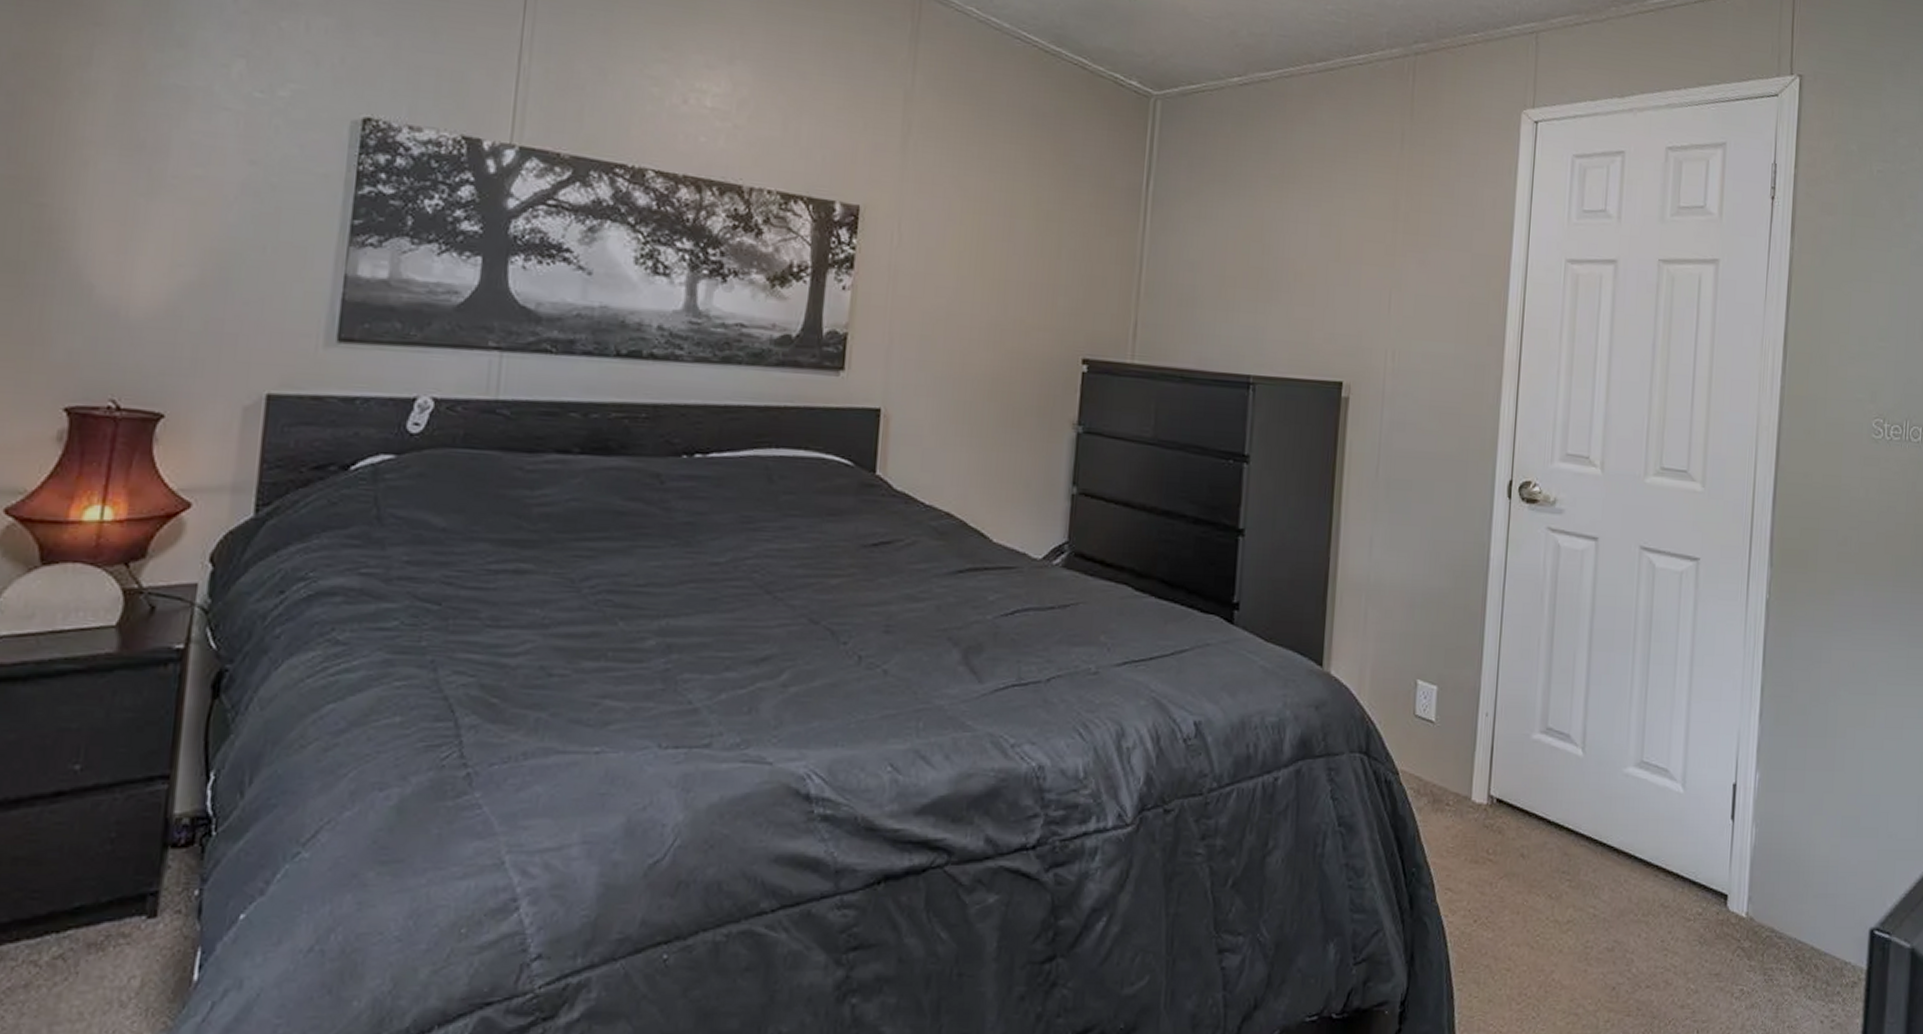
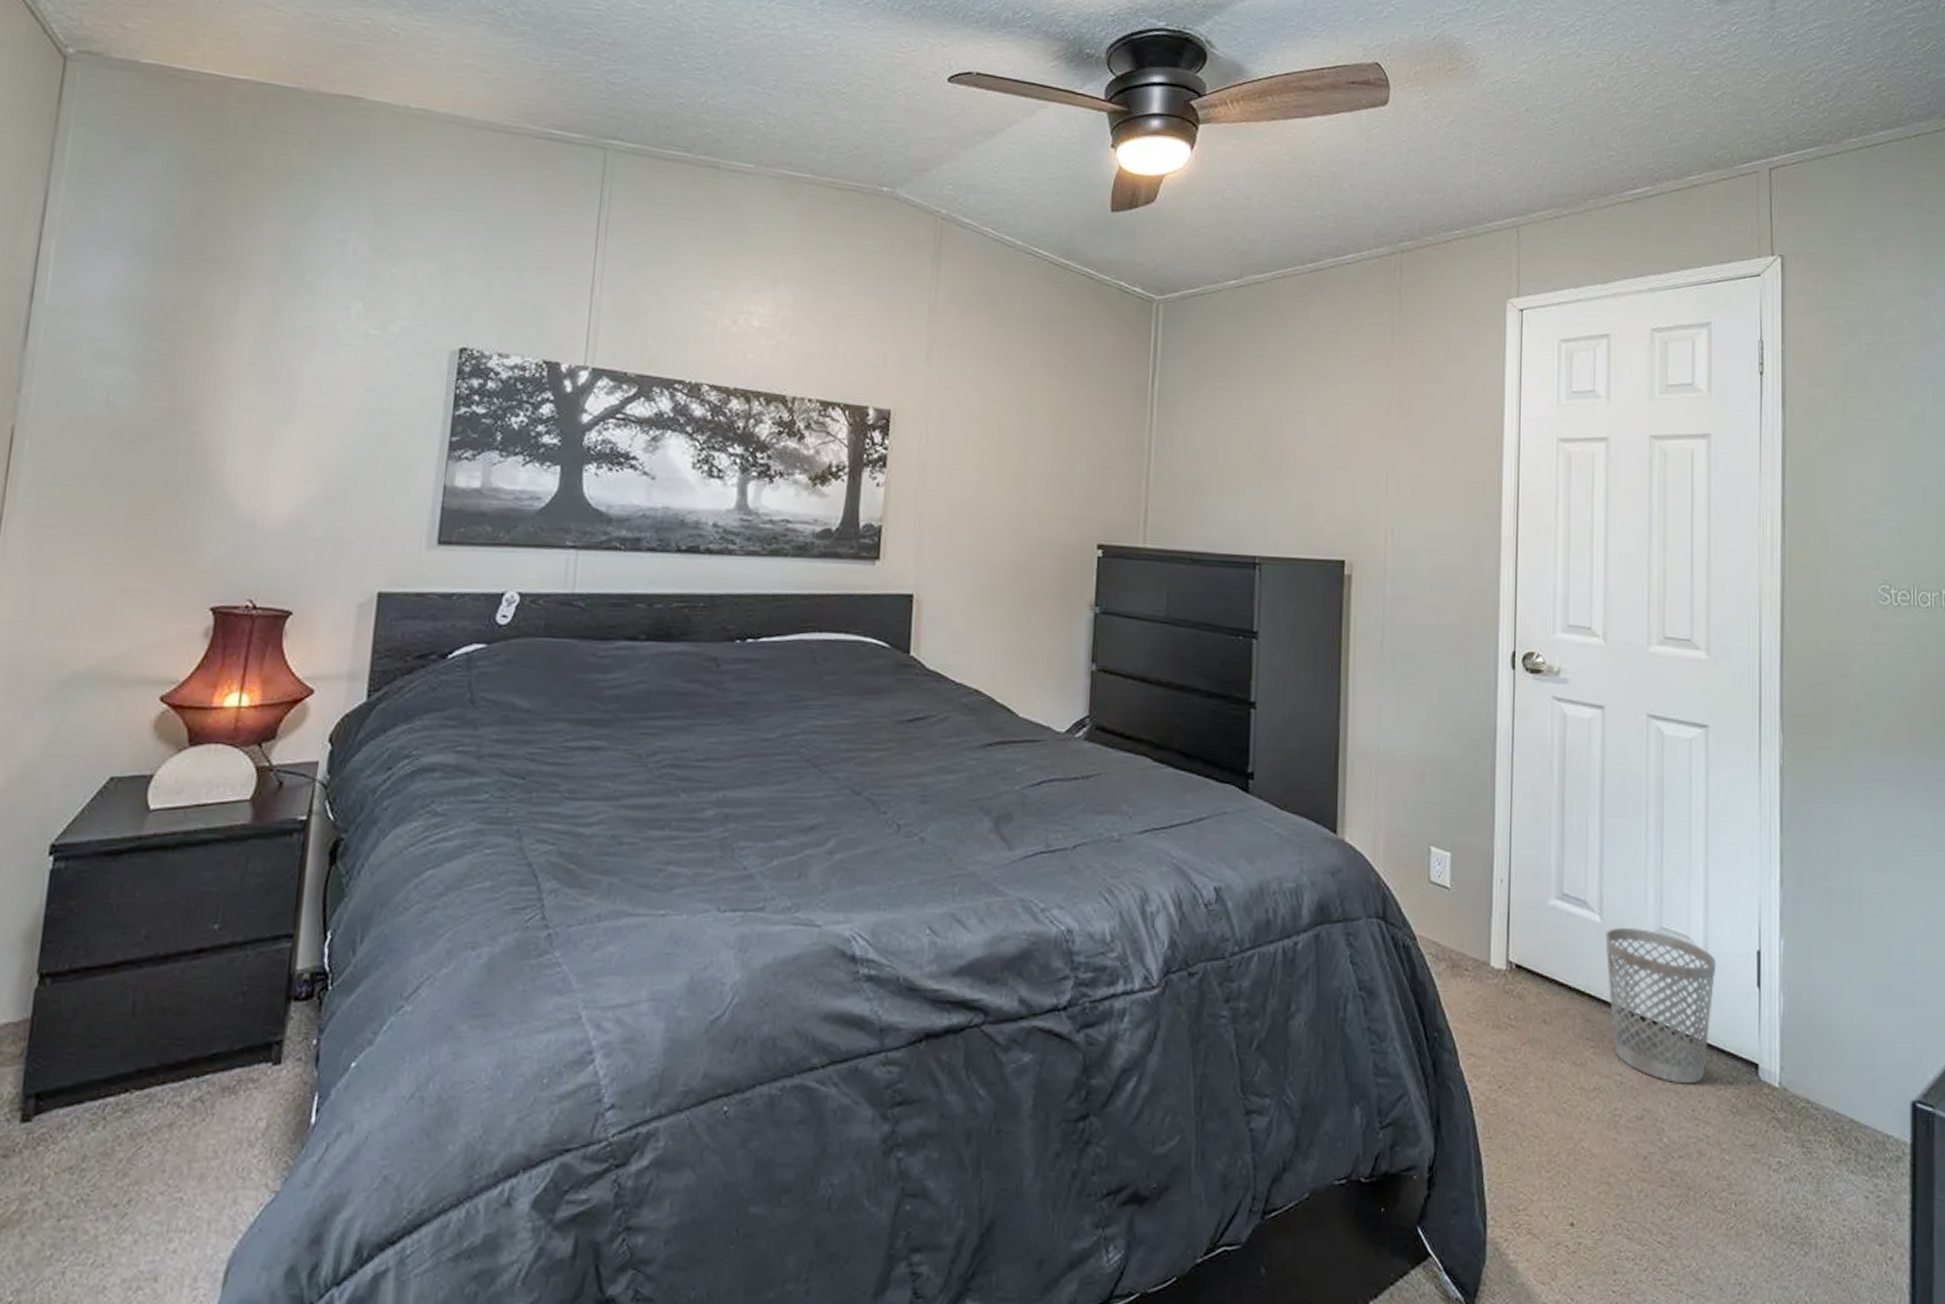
wastebasket: none [1586,761,1693,916] -> present [1605,927,1716,1084]

